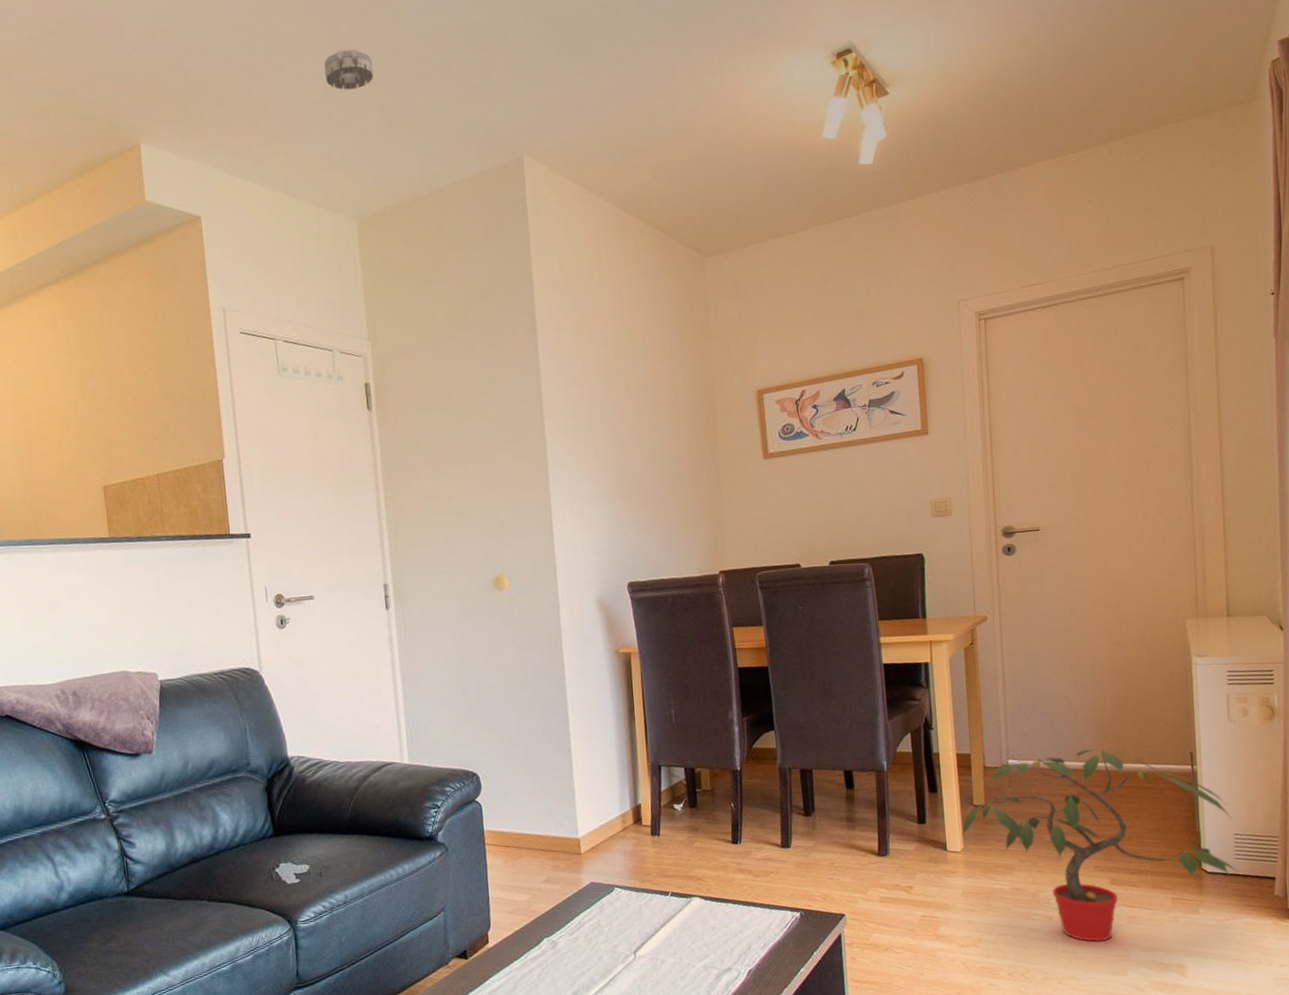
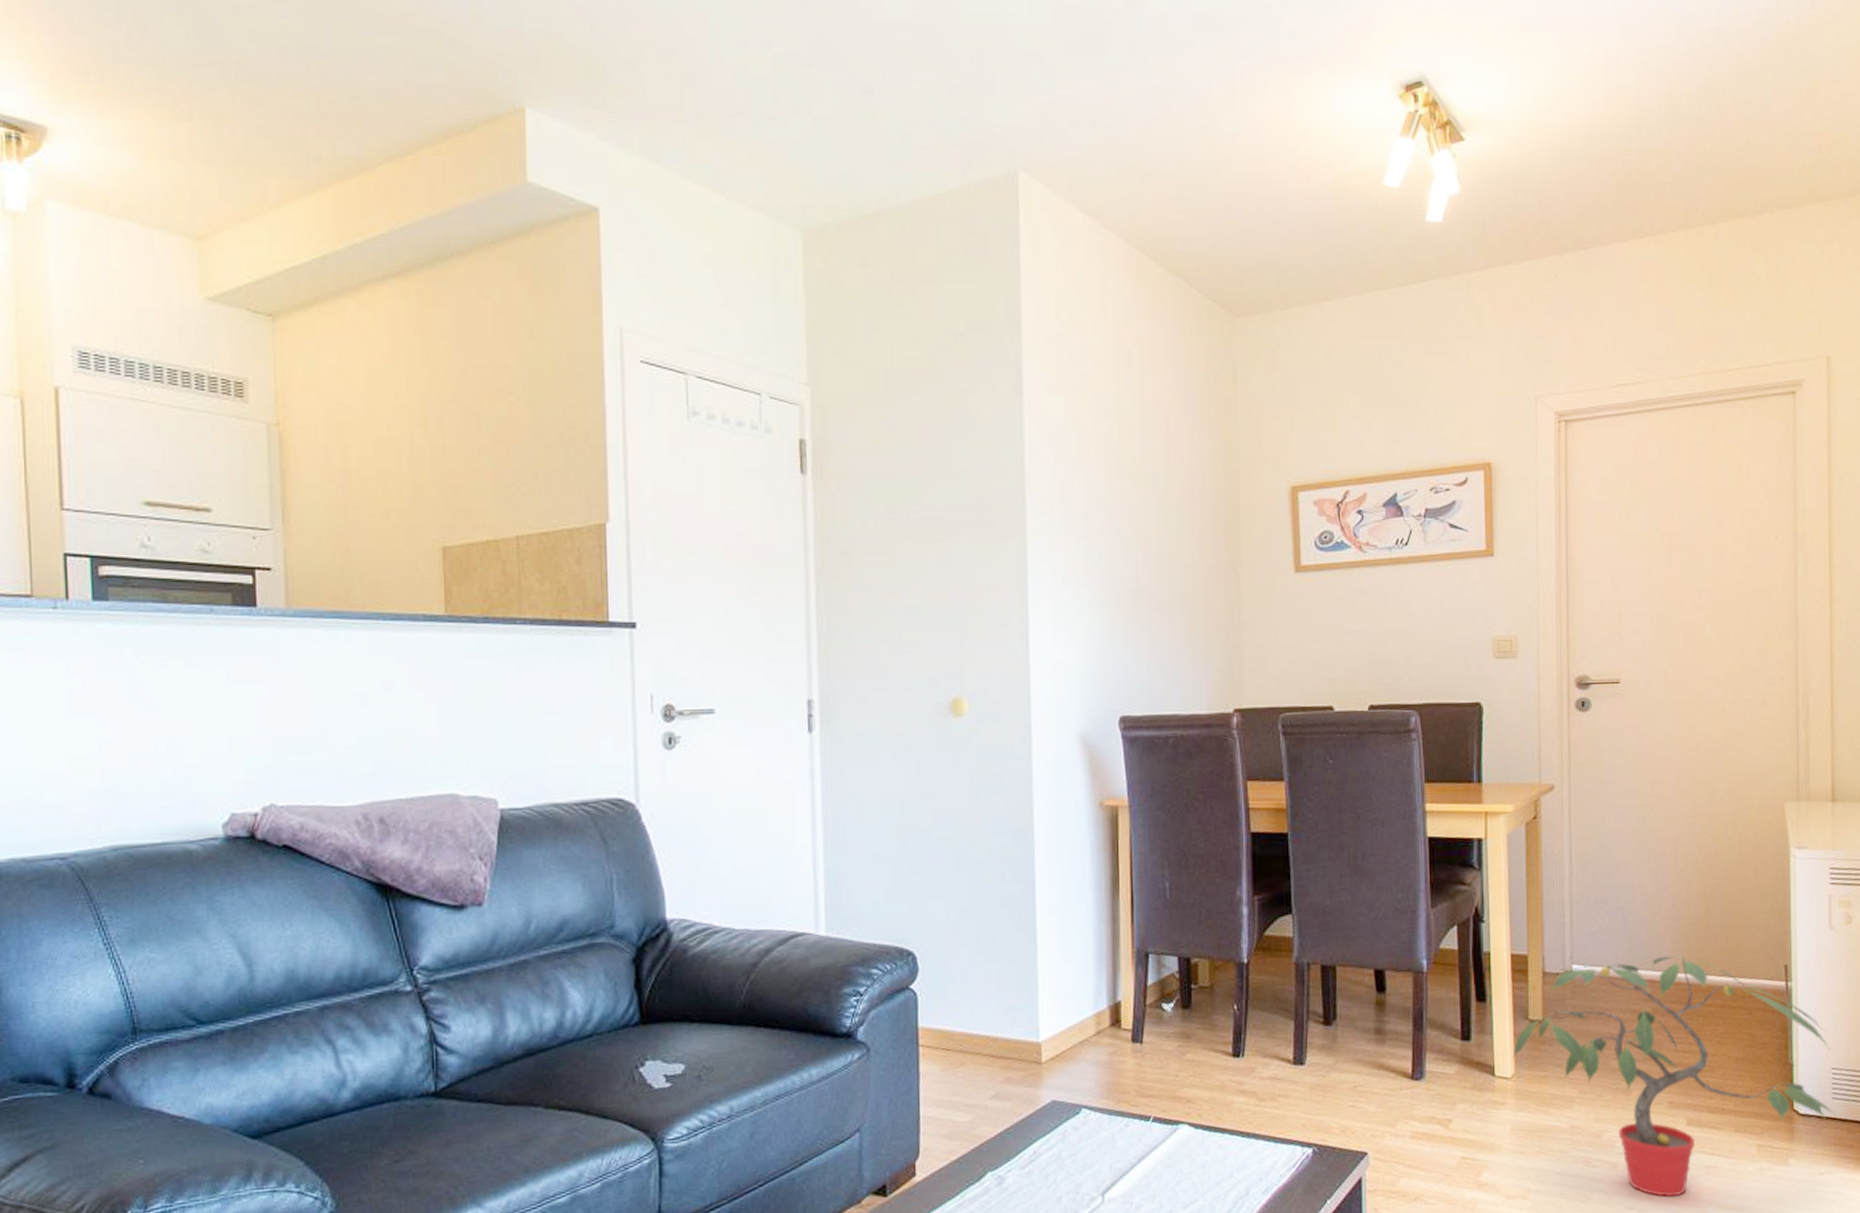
smoke detector: present [324,49,374,90] -> none [773,16,835,67]

